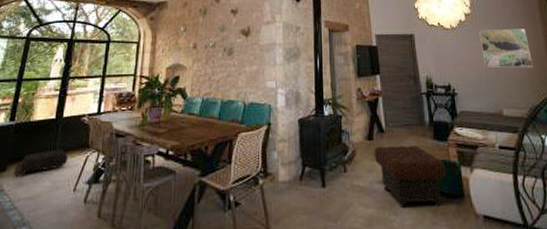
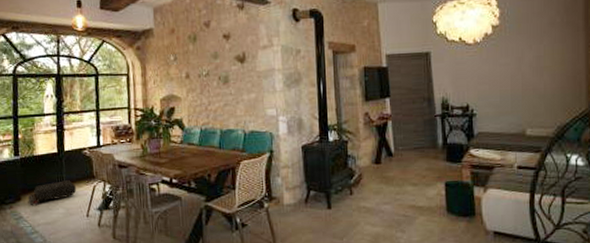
ottoman: present [374,146,447,209] -> none [381,168,458,227]
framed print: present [479,28,533,68] -> none [507,39,567,85]

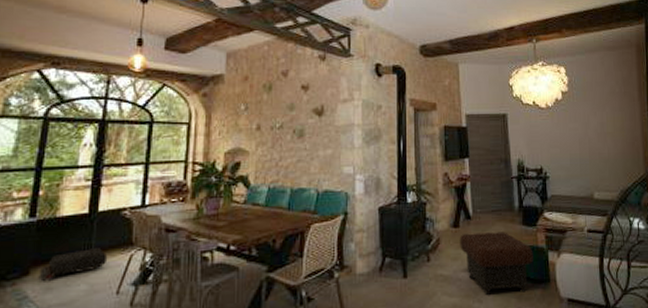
ottoman: none [381,168,458,227] -> present [459,232,533,296]

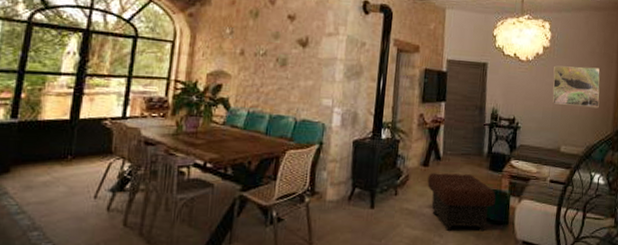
shoulder bag: present [39,248,108,282] -> none [19,153,87,181]
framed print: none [575,108,627,150] -> present [552,65,600,109]

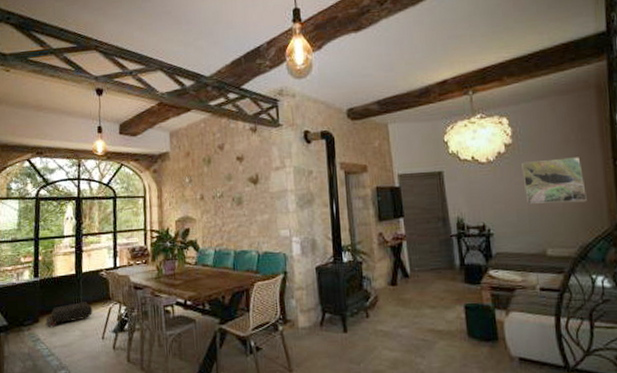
shoulder bag: none [19,153,87,181] -> present [45,302,93,328]
ottoman: present [427,173,496,232] -> none [398,290,479,352]

